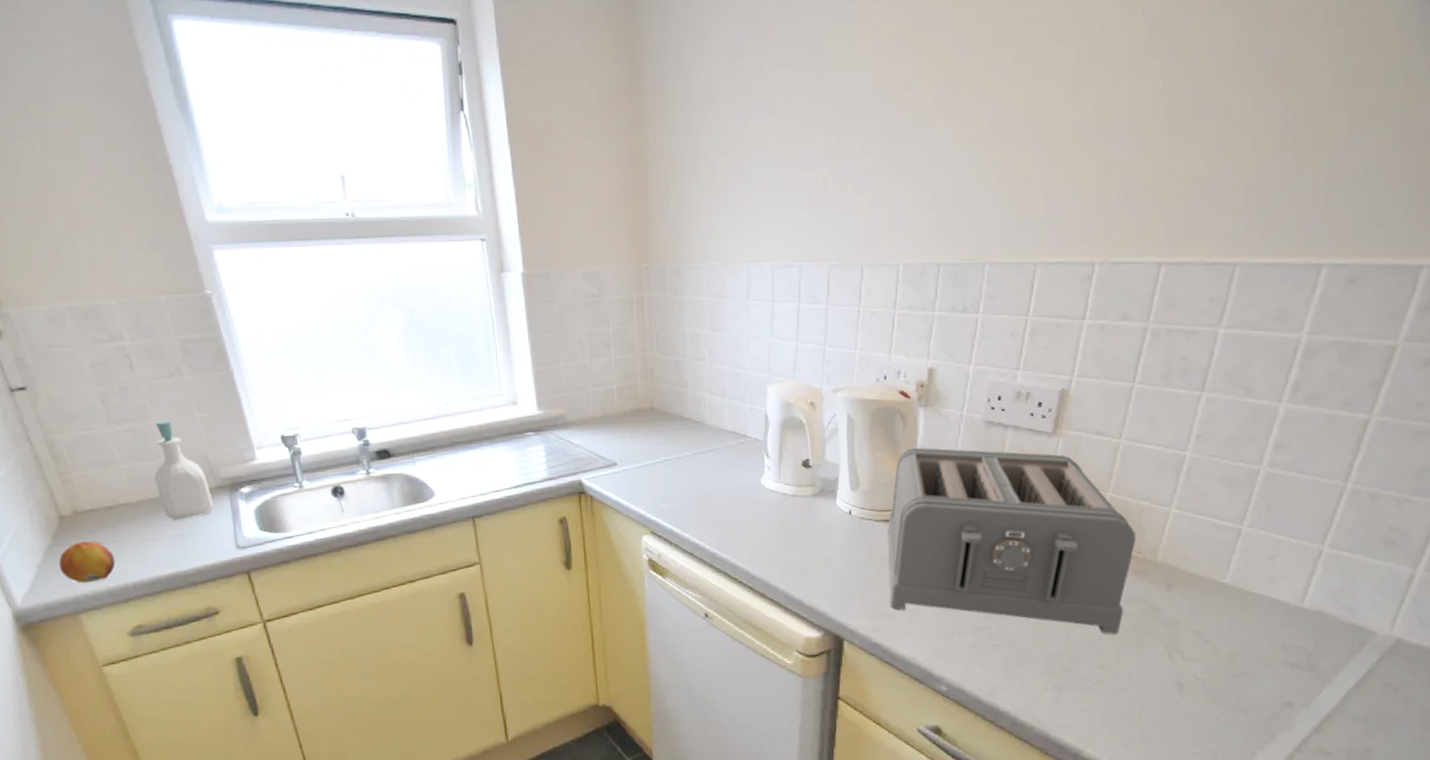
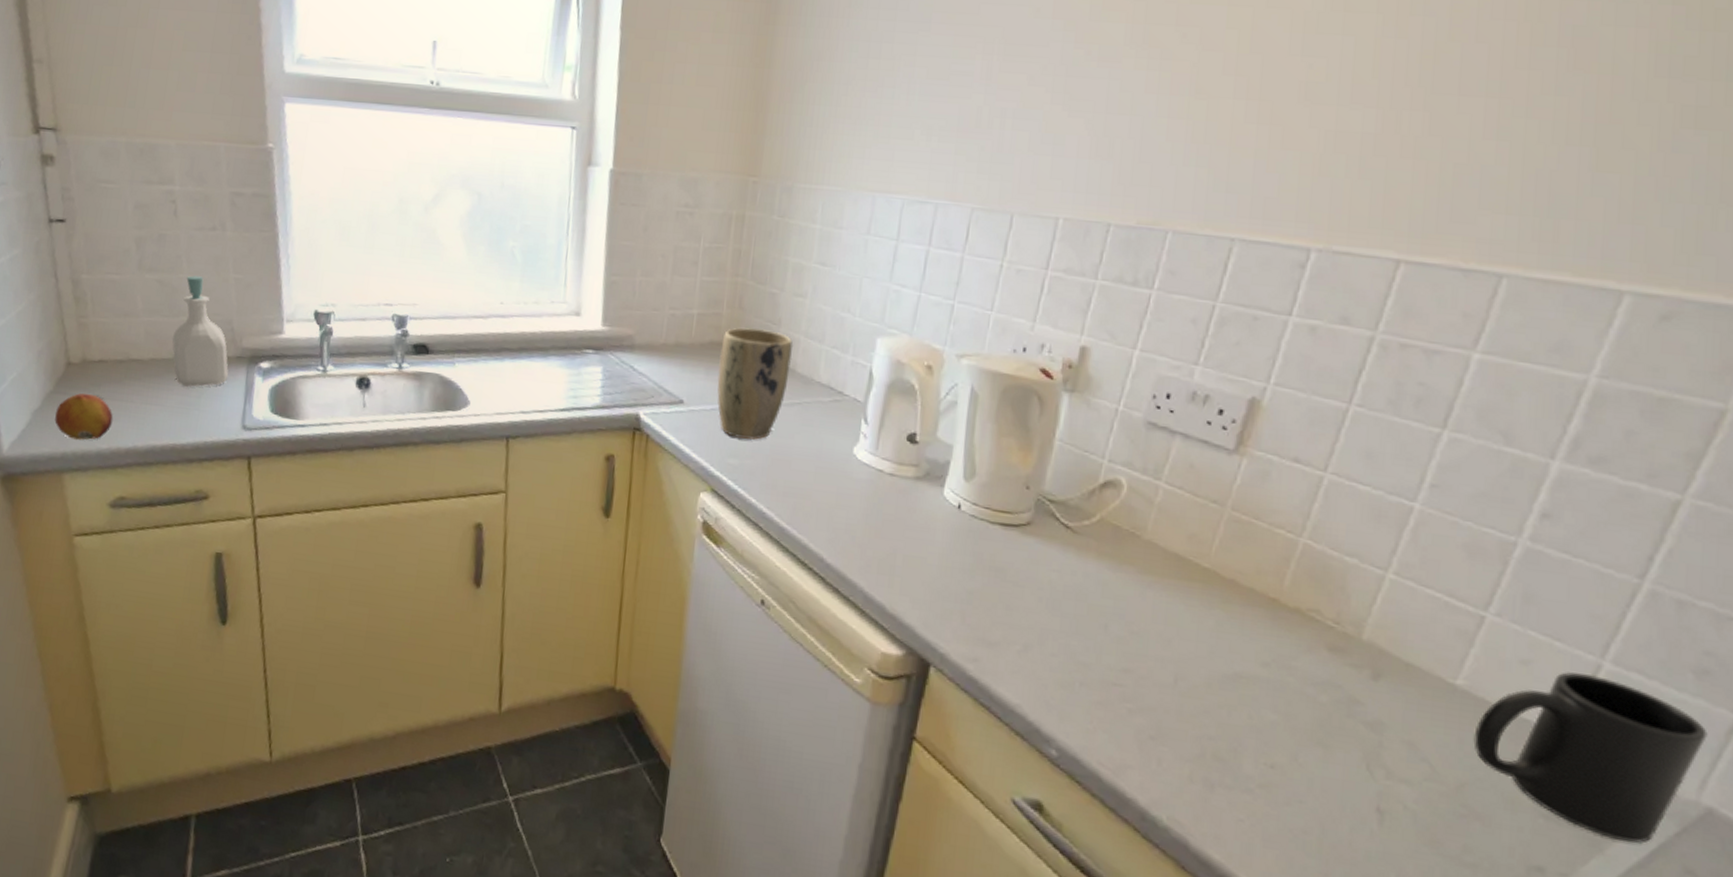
plant pot: none [641,392,701,486] -> present [717,327,794,440]
toaster: present [887,447,1136,635] -> none [995,439,1336,727]
mug: none [1240,557,1395,673] -> present [1473,672,1708,844]

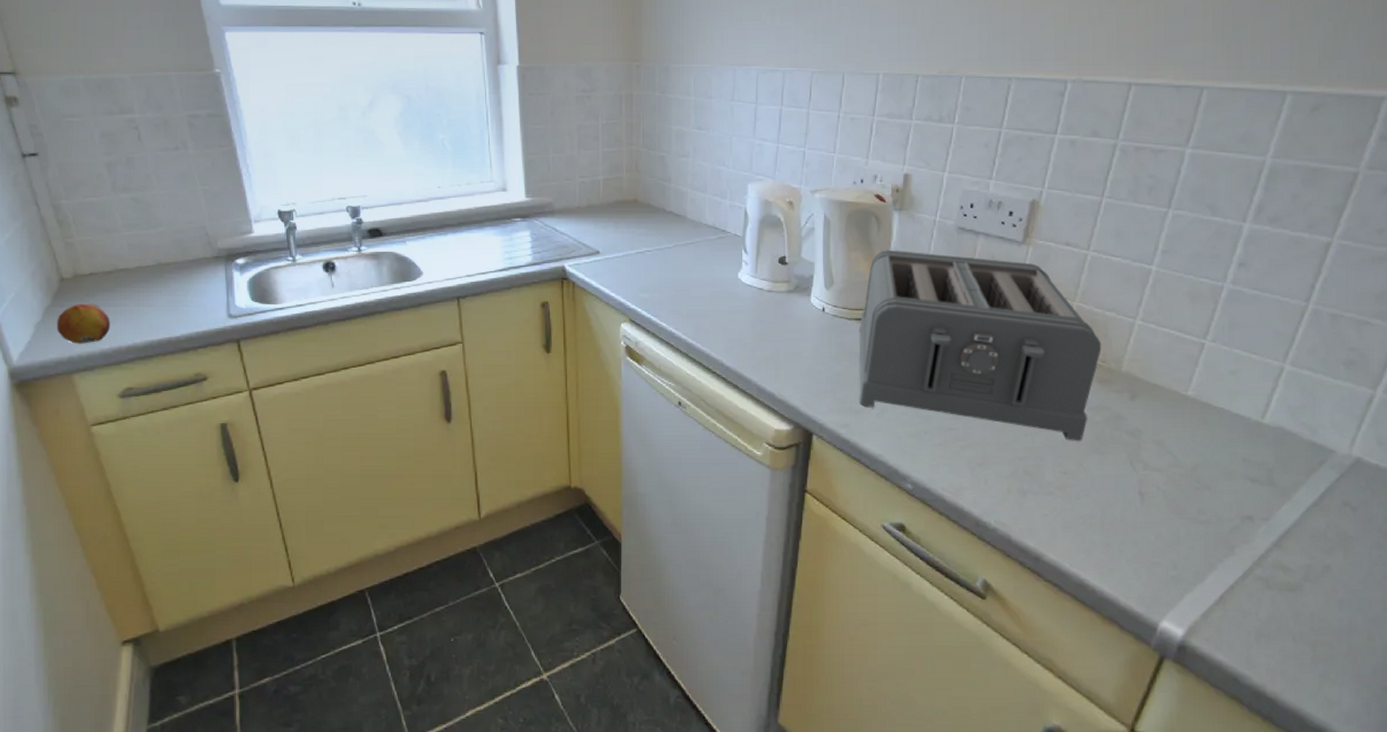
soap bottle: present [172,275,229,387] -> none [154,191,210,287]
plant pot: present [717,327,794,440] -> none [625,186,683,276]
toaster: none [995,439,1336,727] -> present [859,249,1102,442]
mug: present [1473,672,1708,844] -> none [1201,375,1354,490]

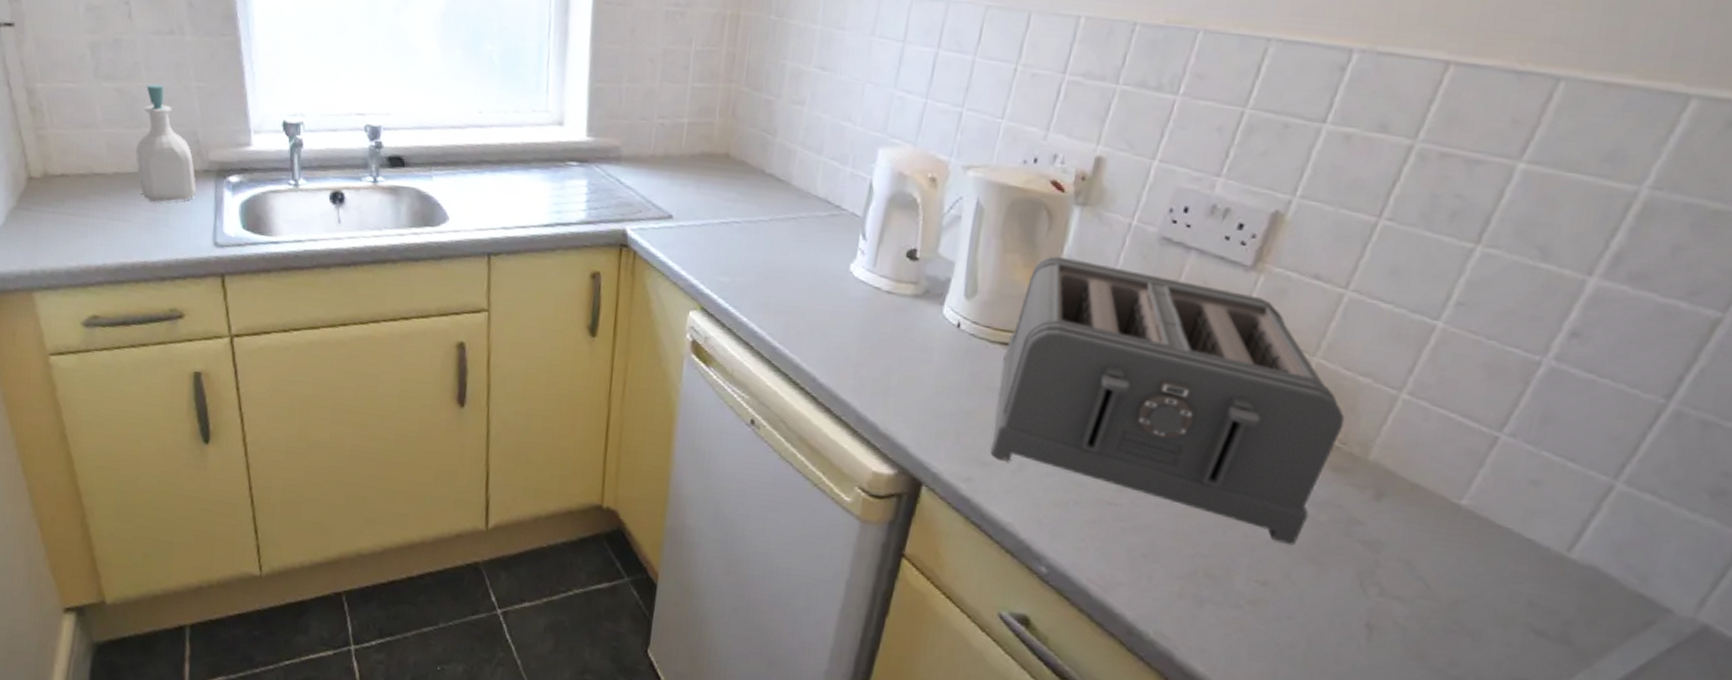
fruit: present [57,304,111,344] -> none [20,209,81,258]
soap bottle: none [154,191,210,287] -> present [136,83,197,202]

